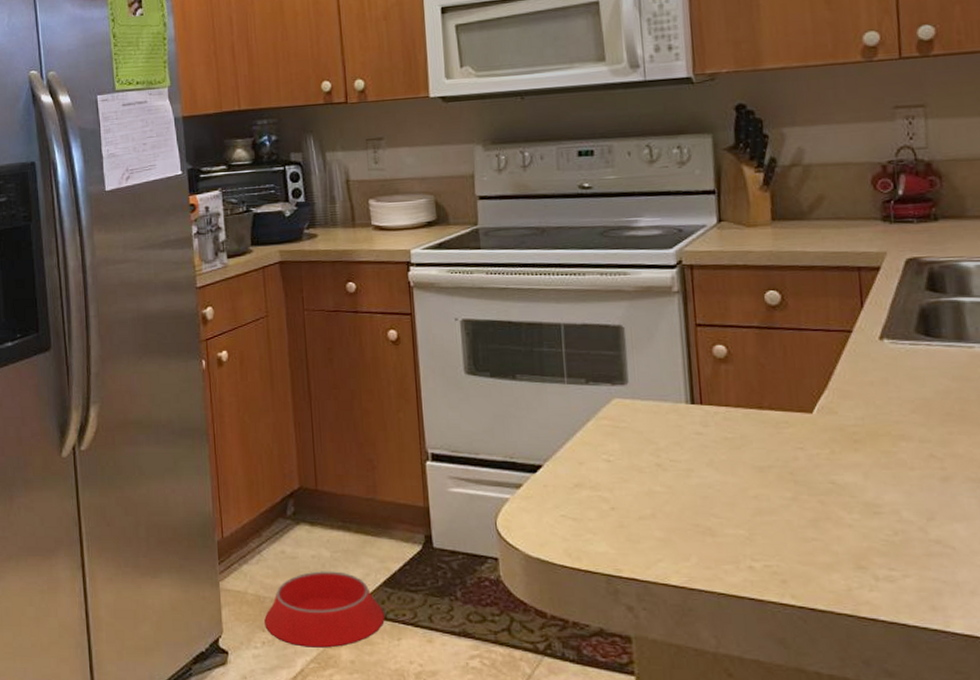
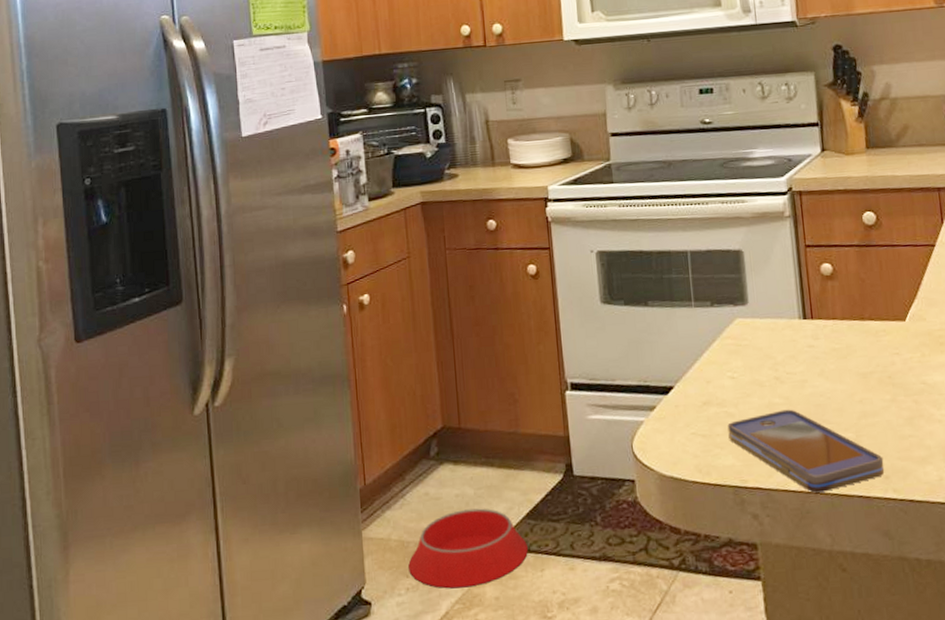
mobile phone: none [601,499,782,590] -> present [727,409,885,493]

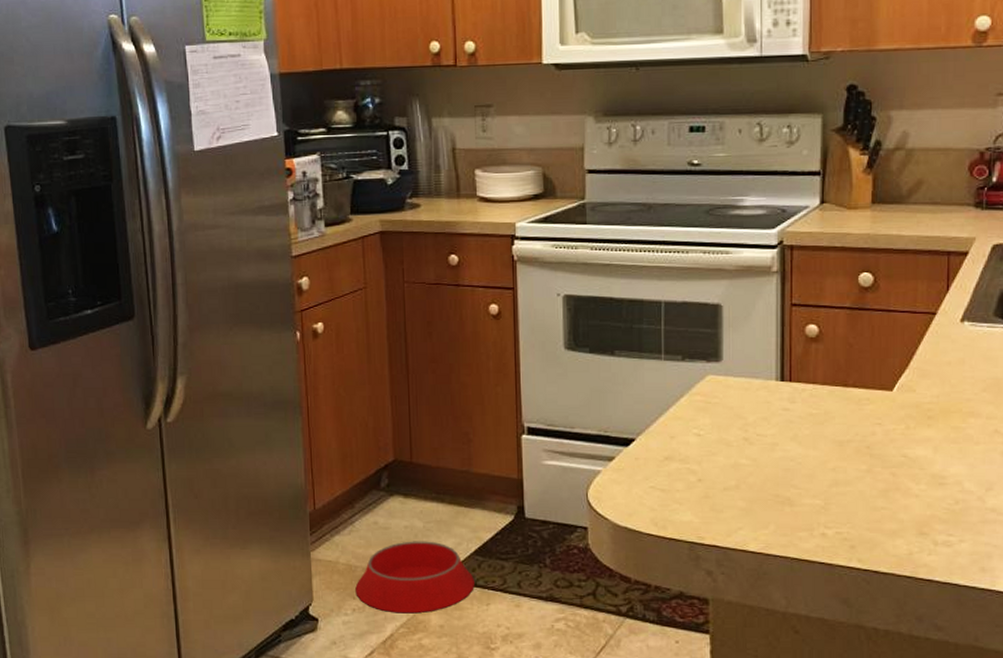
mobile phone: present [727,409,885,493] -> none [689,471,851,555]

